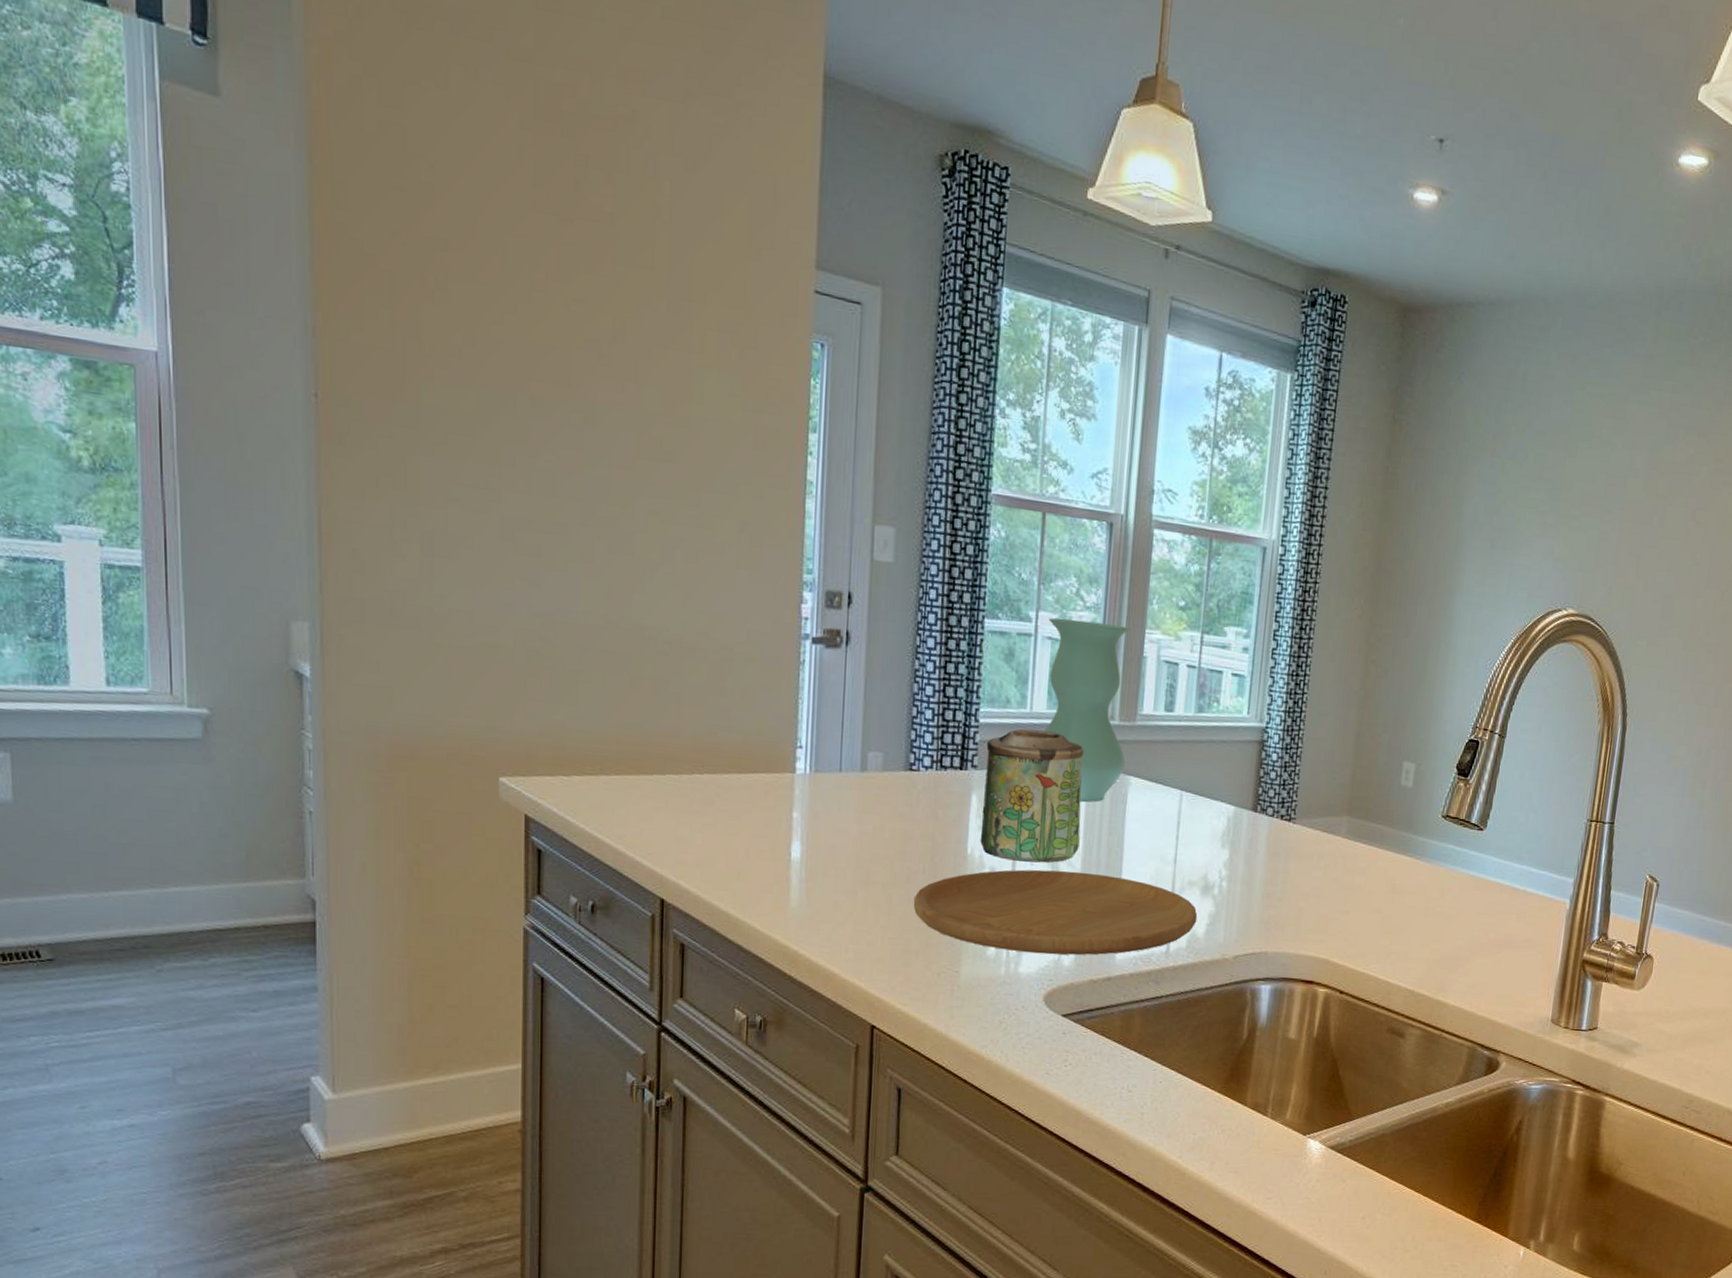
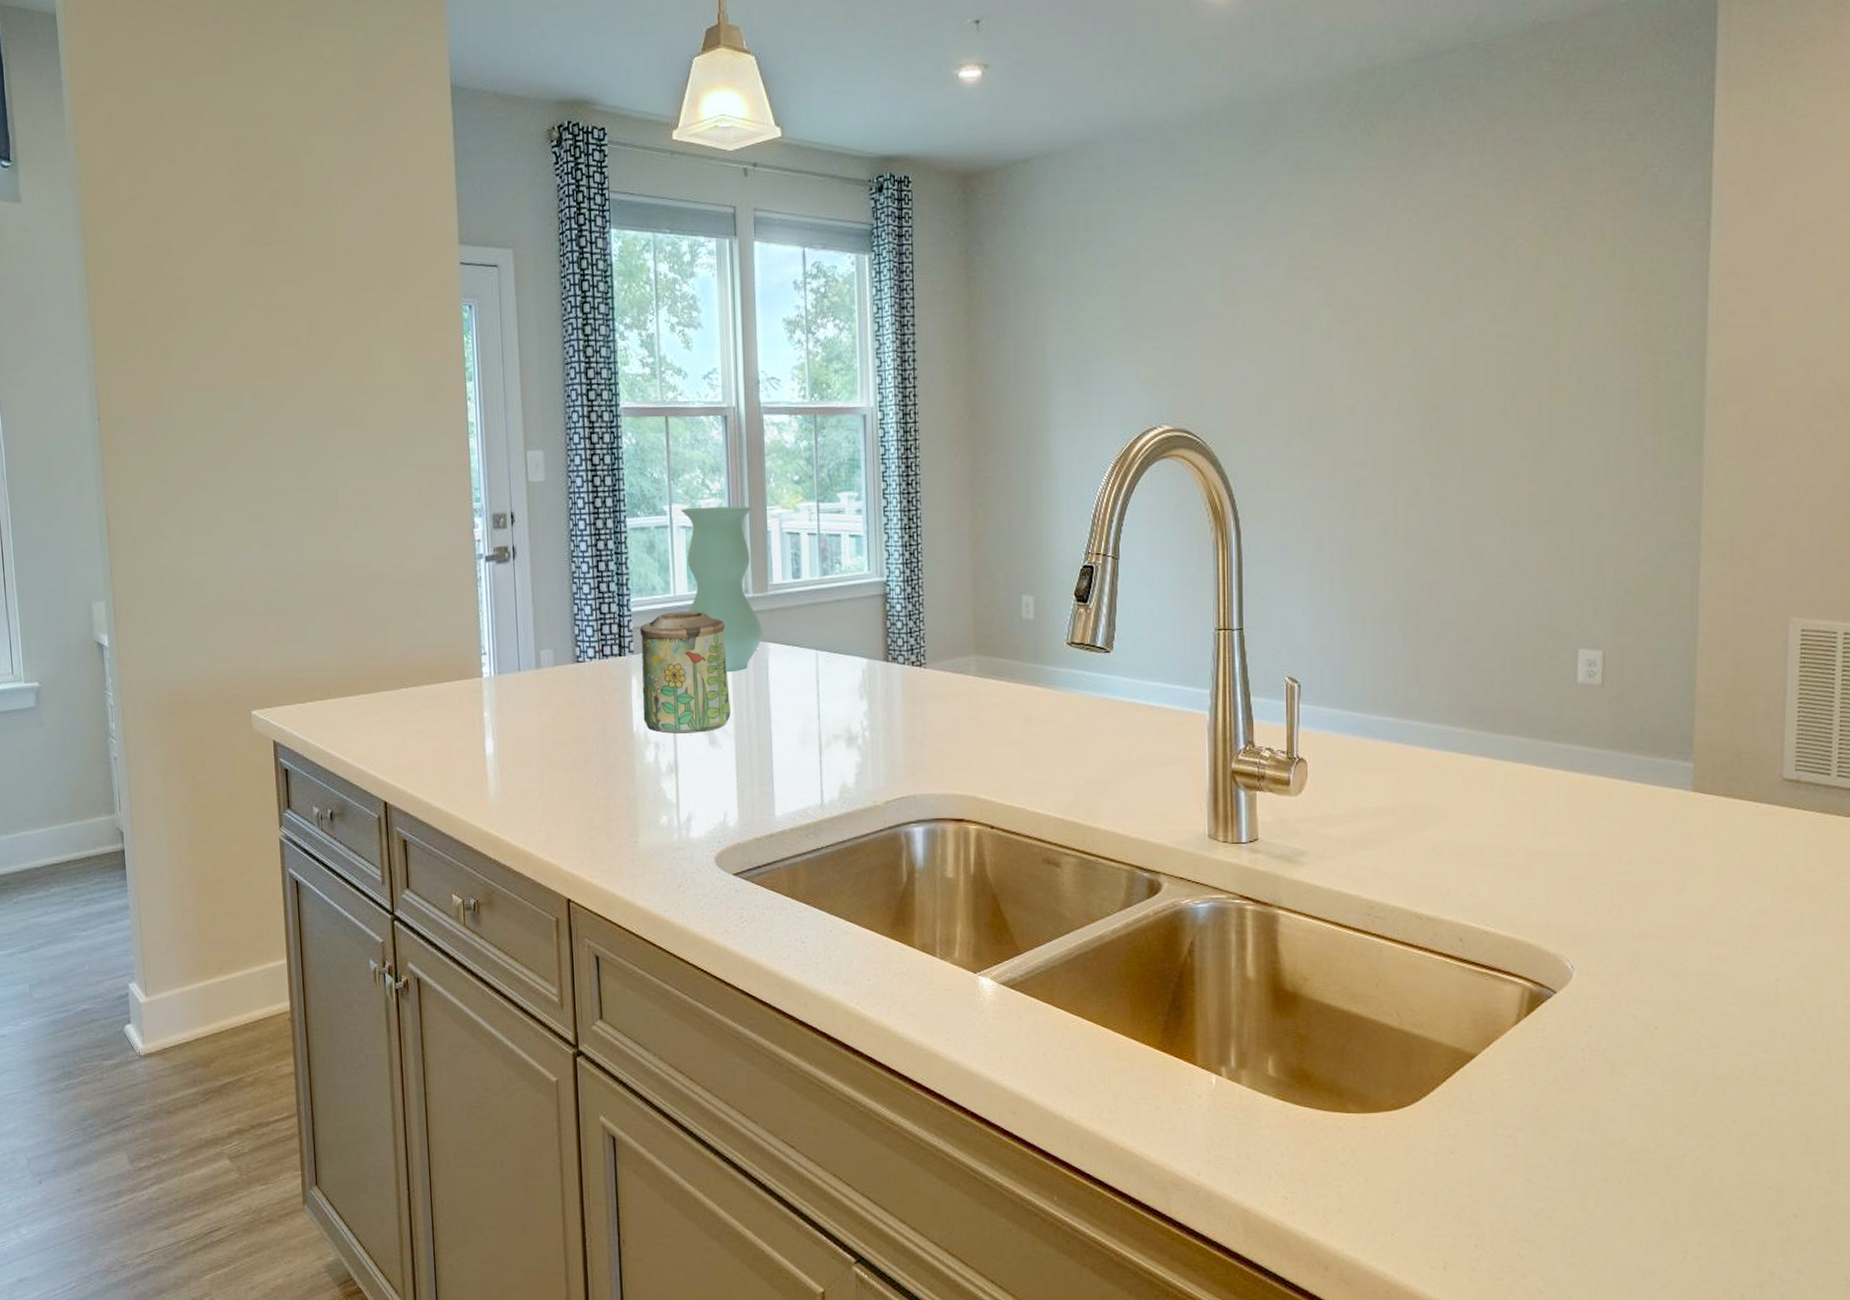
cutting board: present [913,869,1198,955] -> none [591,737,846,818]

